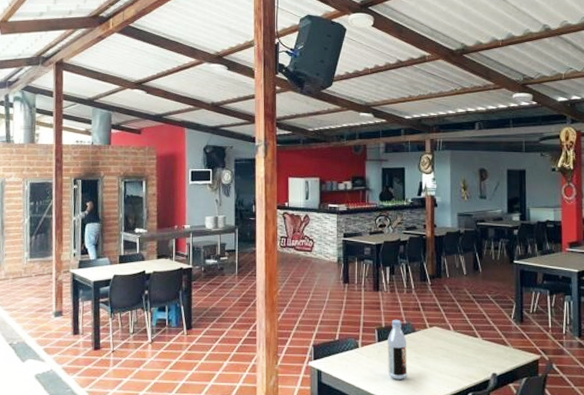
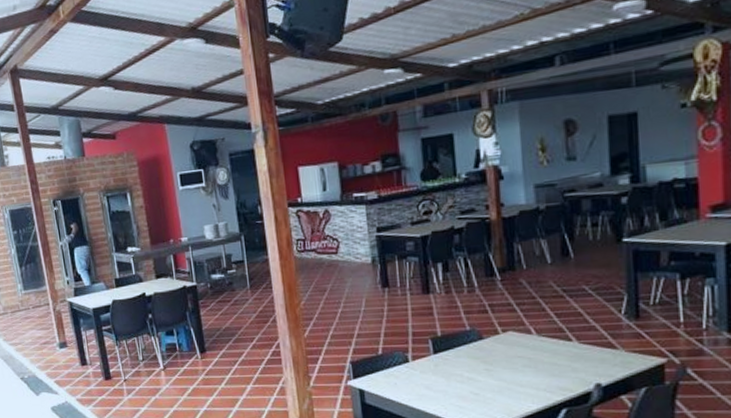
beverage bottle: present [387,319,408,380] -> none [445,325,476,396]

